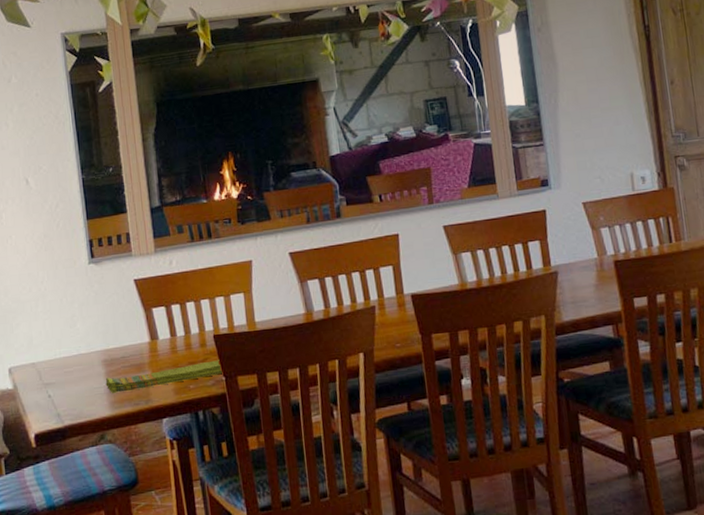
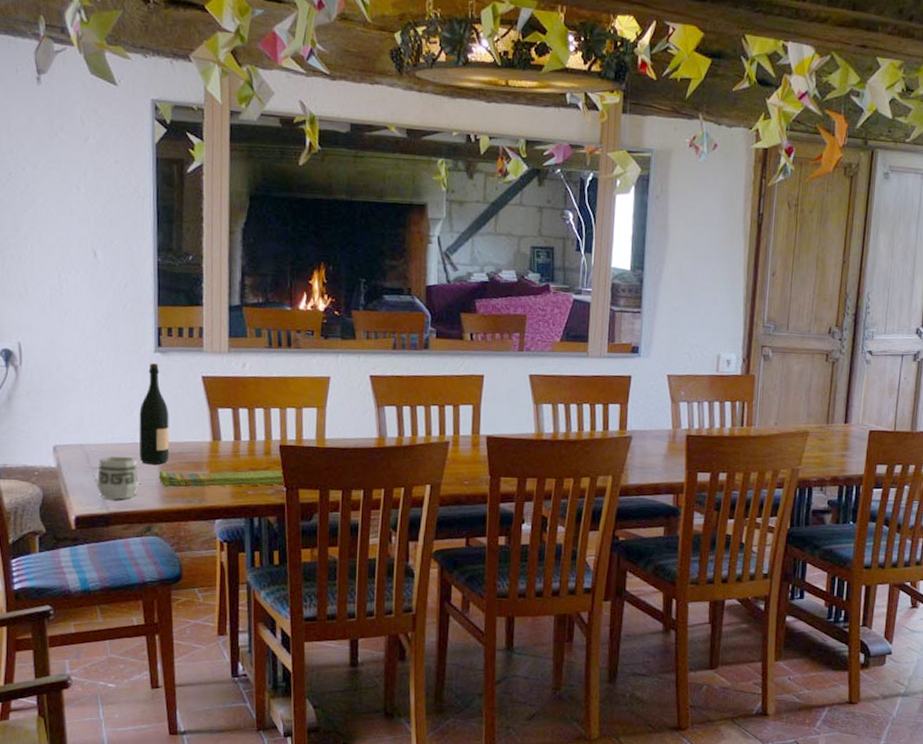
cup: none [50,368,89,413] -> present [97,456,139,500]
wine bottle: none [81,274,113,373] -> present [139,363,170,464]

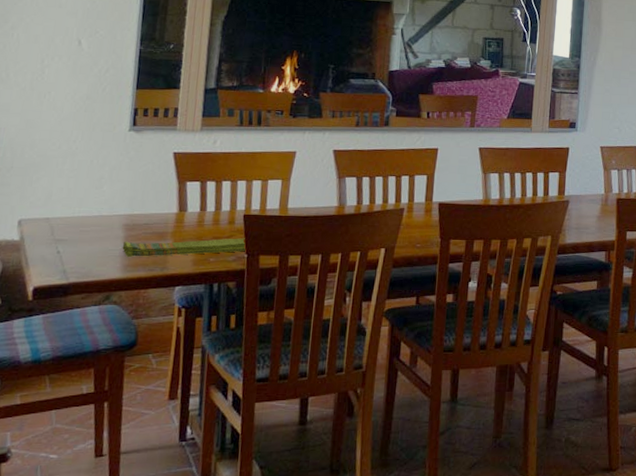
cup: present [97,456,139,500] -> none [59,228,102,270]
wine bottle: present [139,363,170,464] -> none [104,141,138,235]

